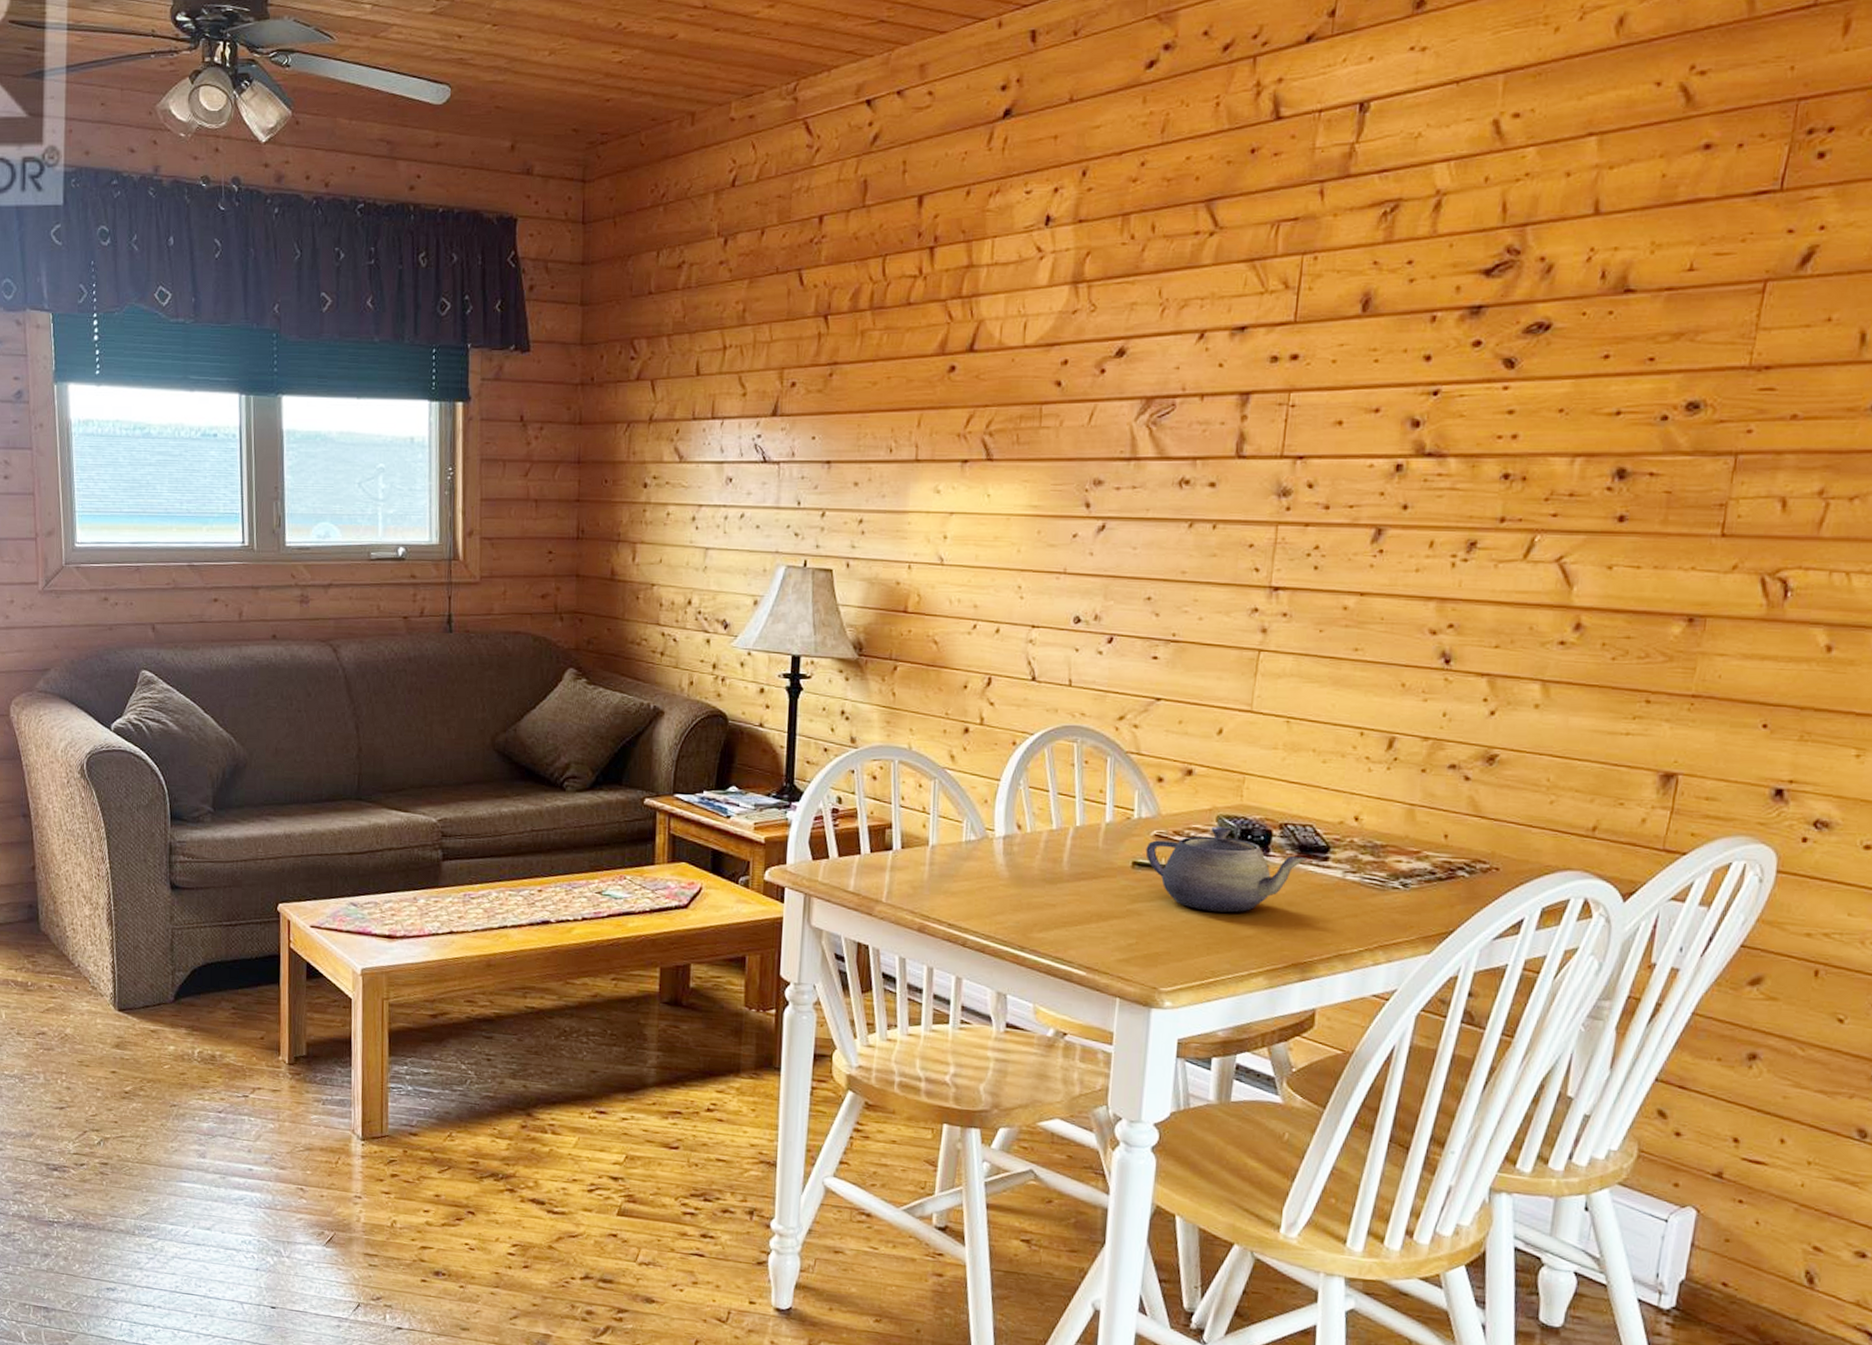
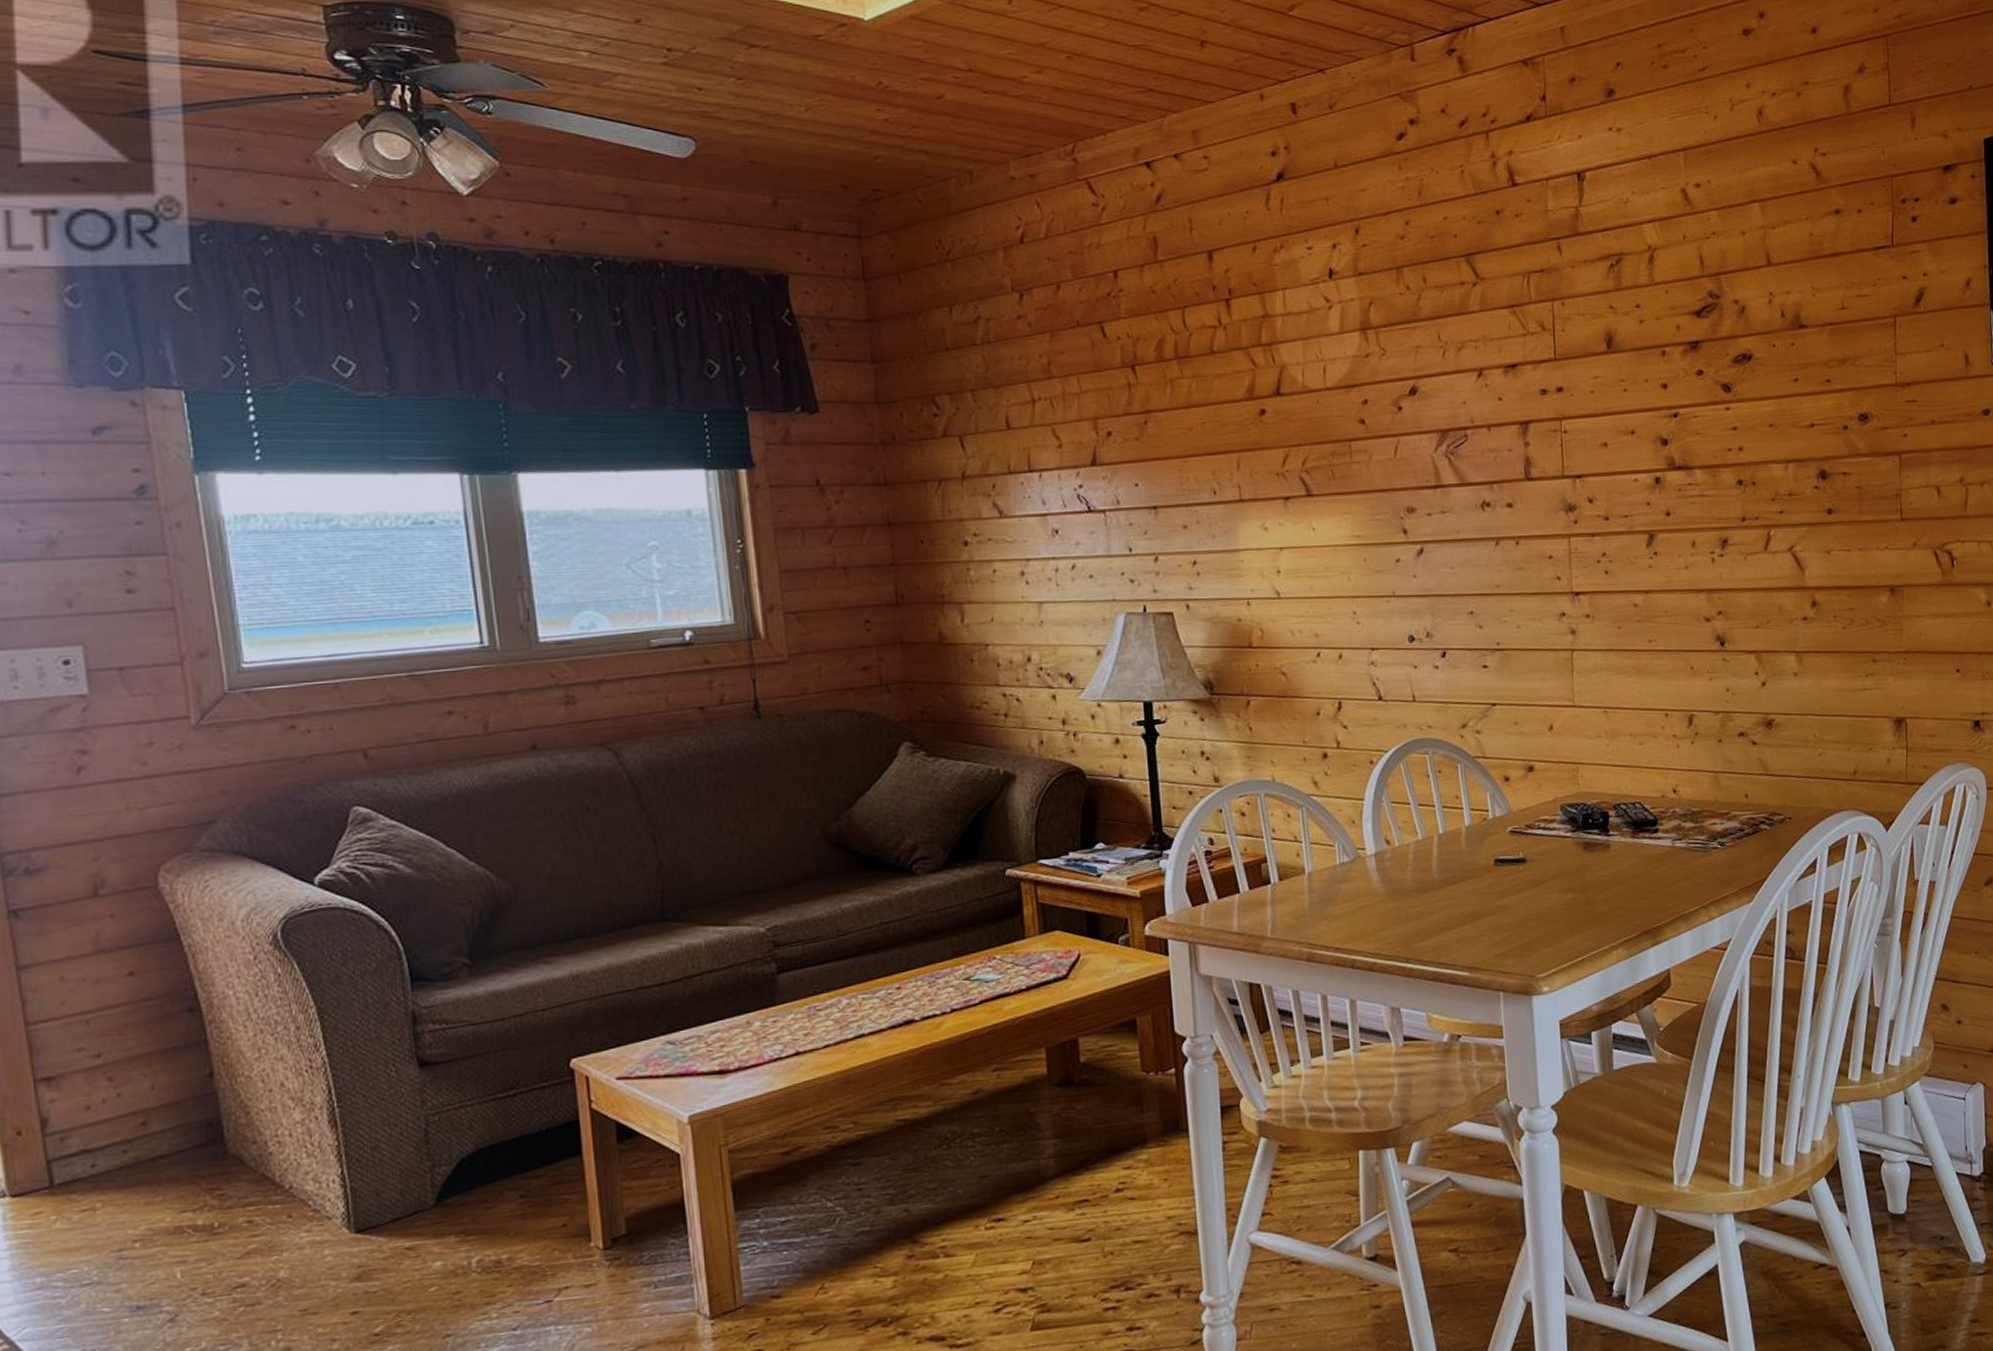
teapot: present [1145,826,1308,913] -> none [1504,814,1642,895]

